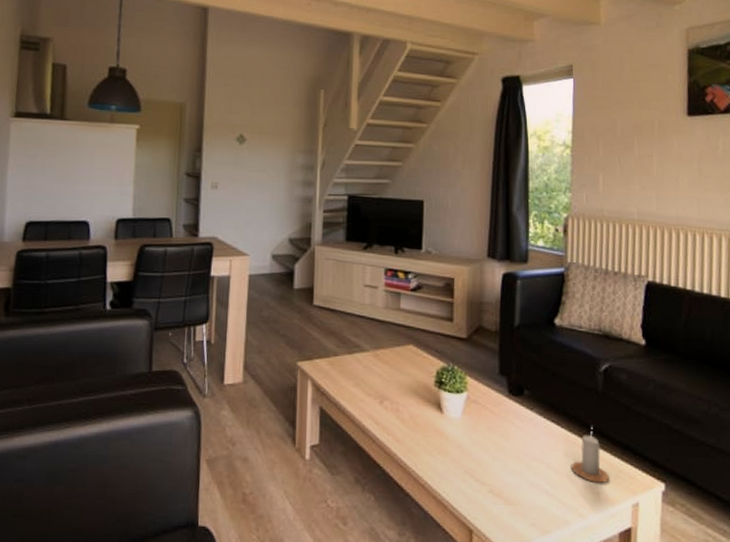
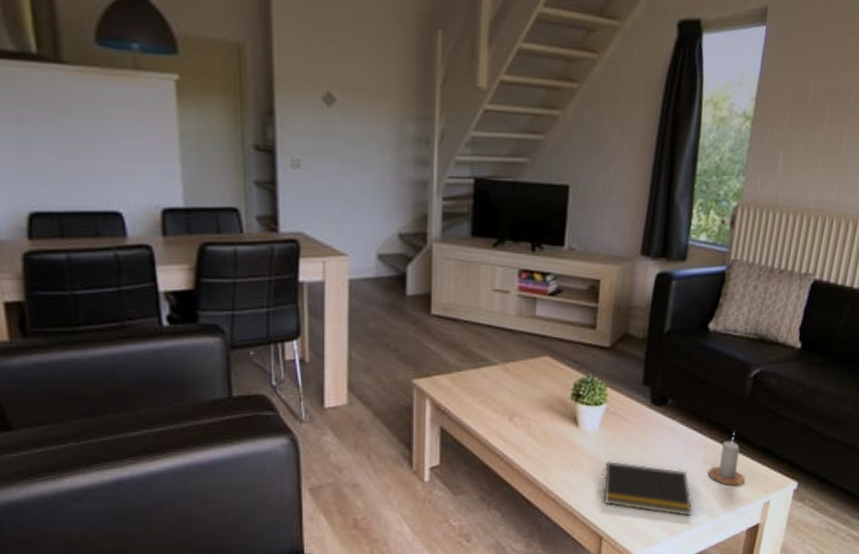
notepad: none [468,448,560,515] -> present [602,460,693,517]

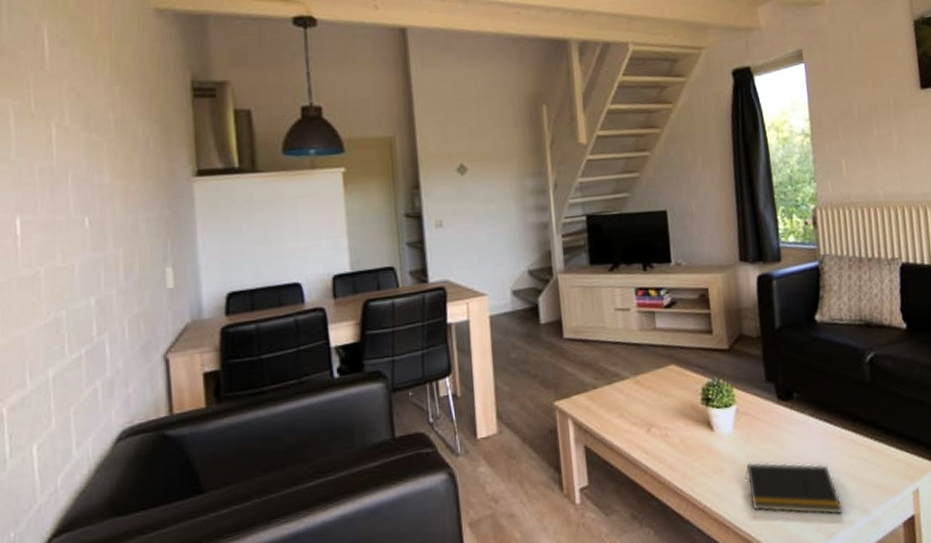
candle: present [708,433,745,485] -> none [848,420,887,476]

